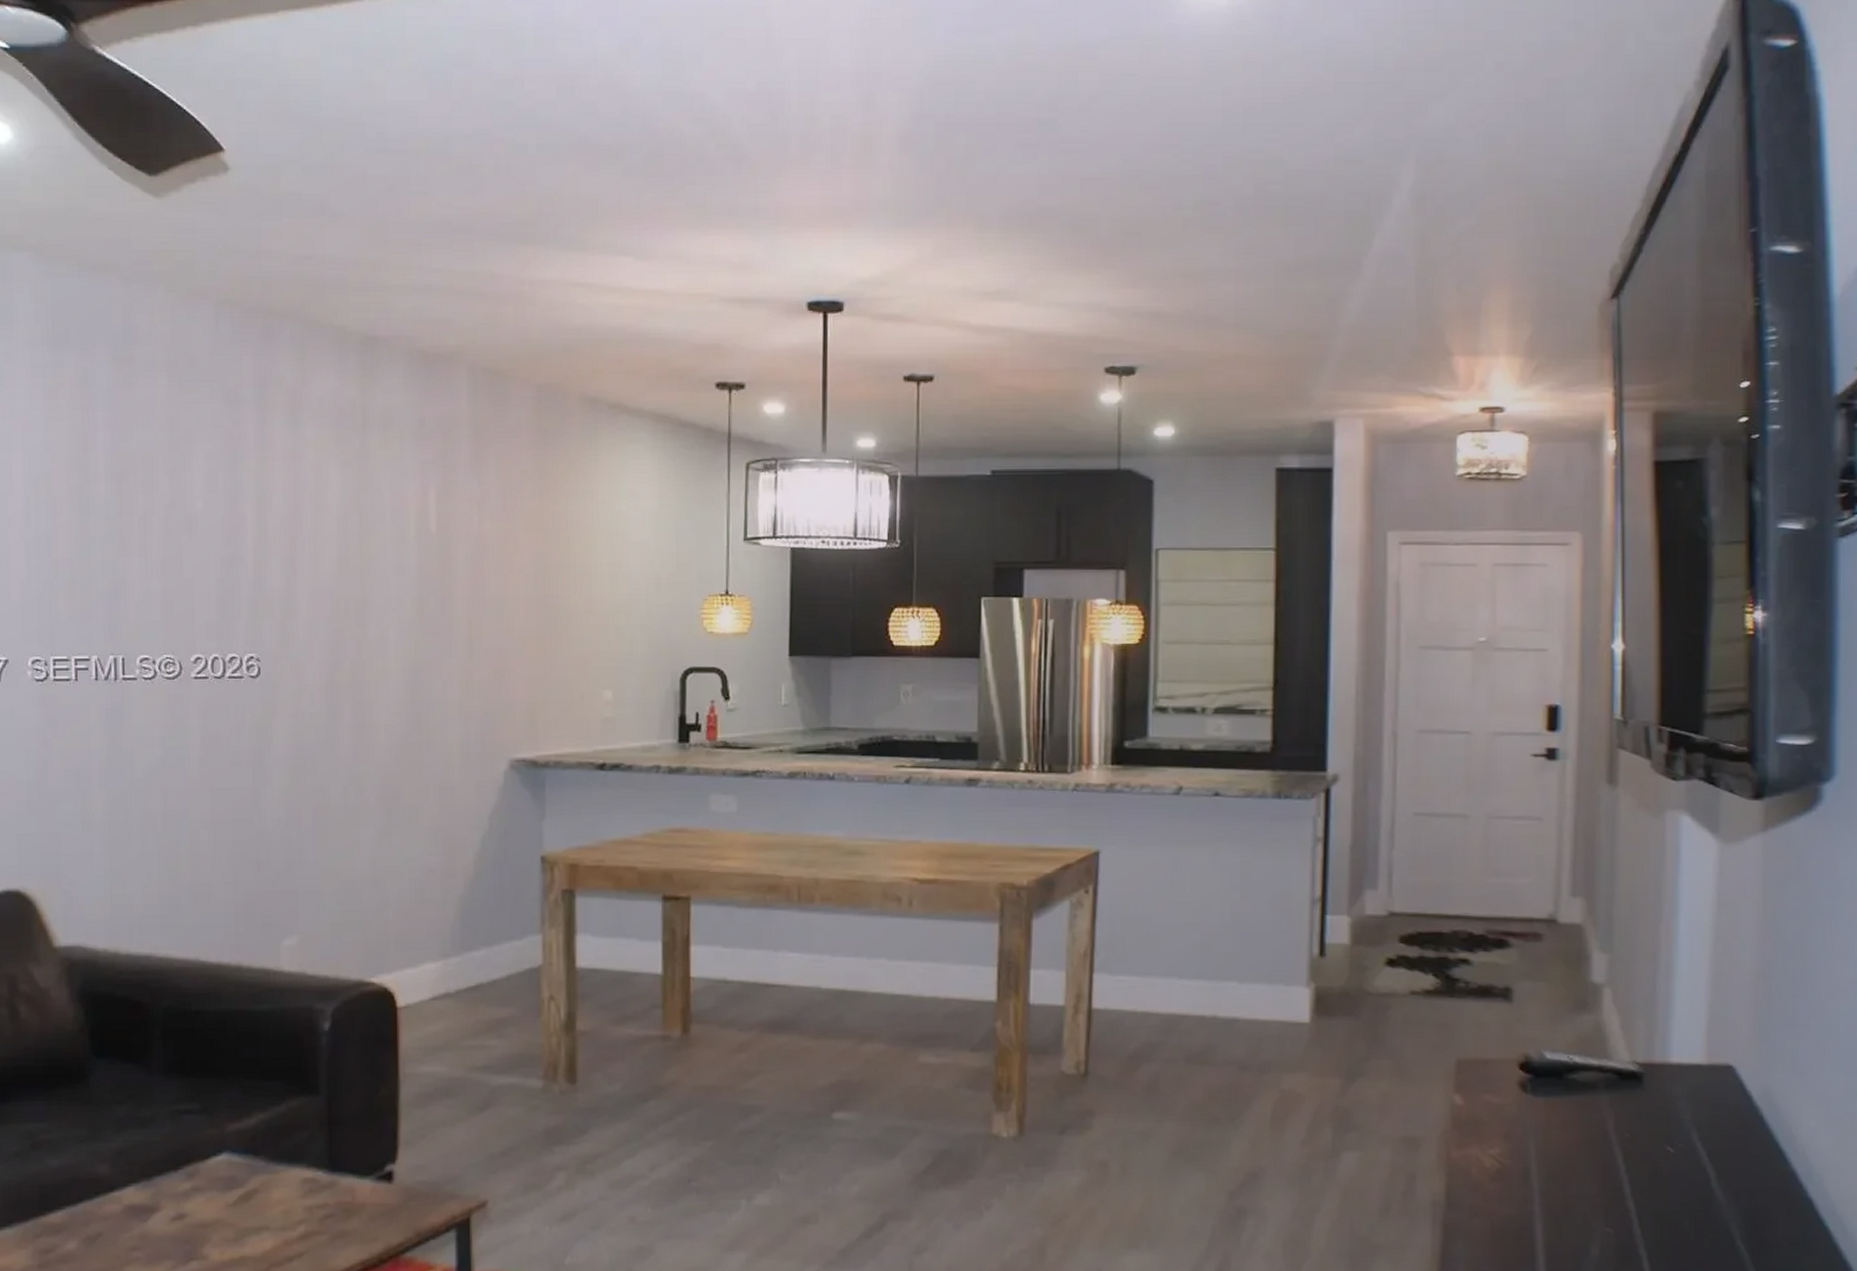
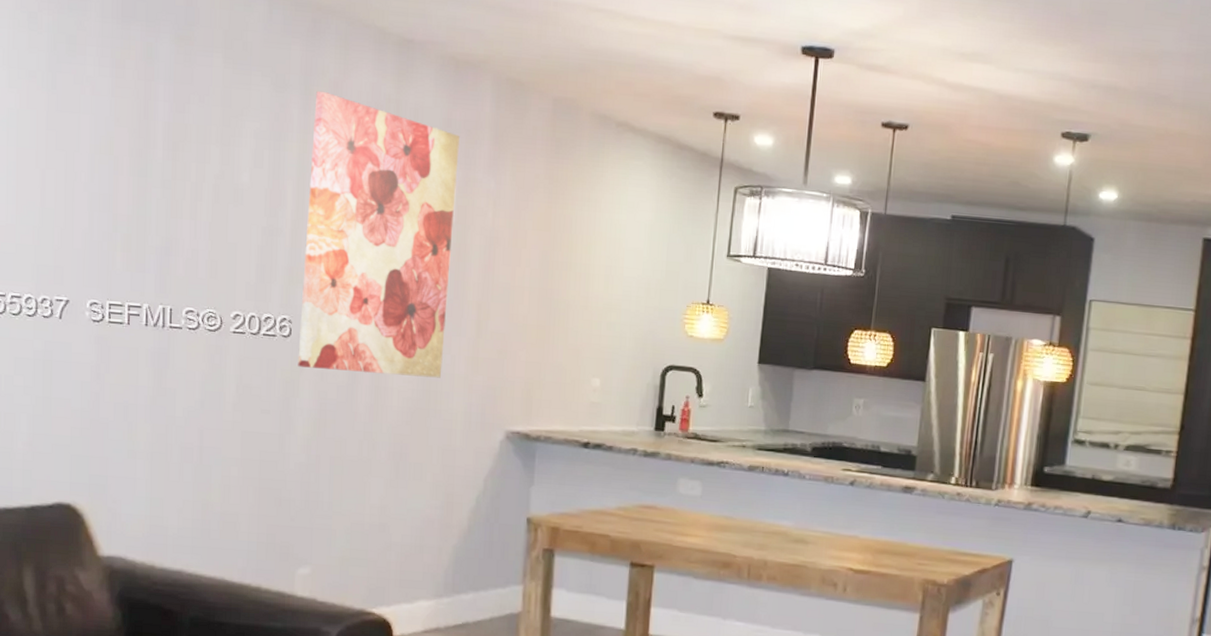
wall art: none [269,402,436,710] -> present [298,90,460,378]

